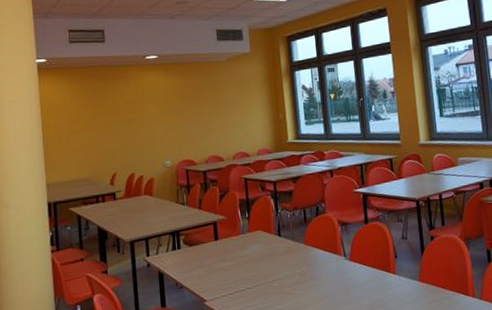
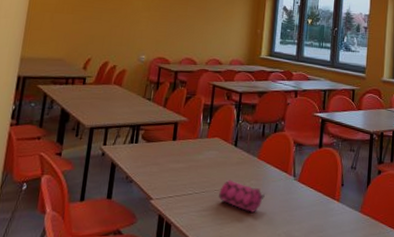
pencil case: none [271,269,318,299] -> present [217,179,265,213]

